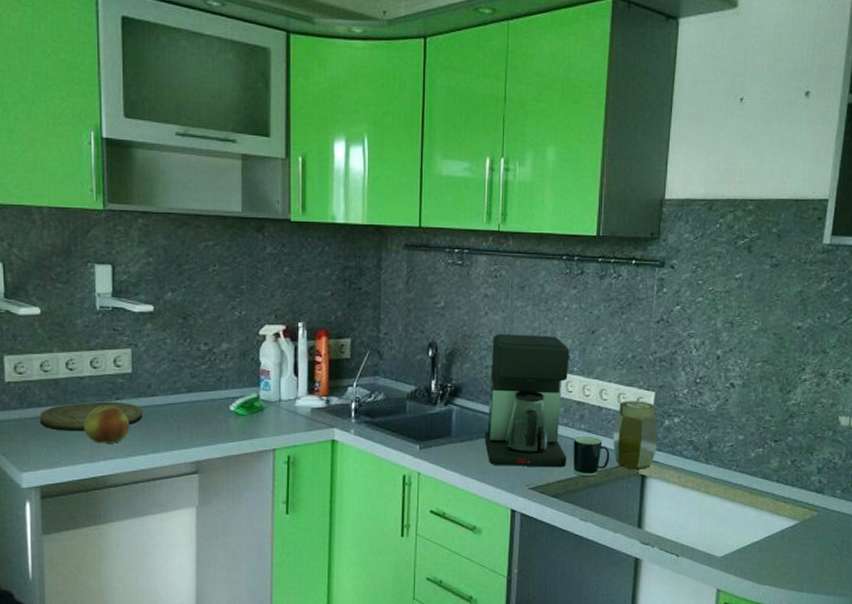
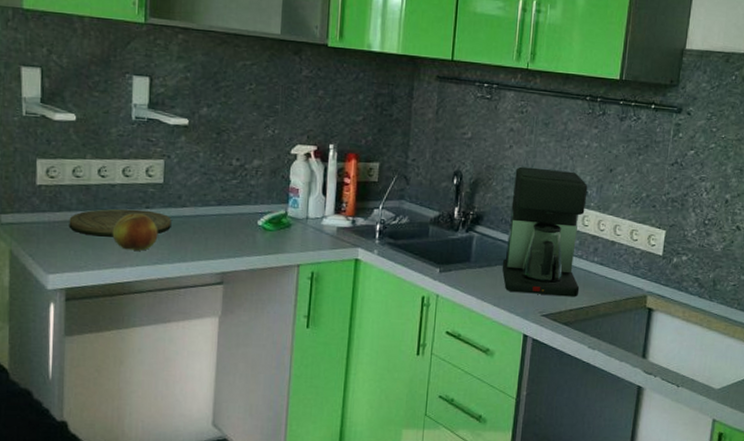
mug: present [573,437,610,477] -> none [585,269,620,307]
jar: present [613,401,658,469] -> none [623,237,667,303]

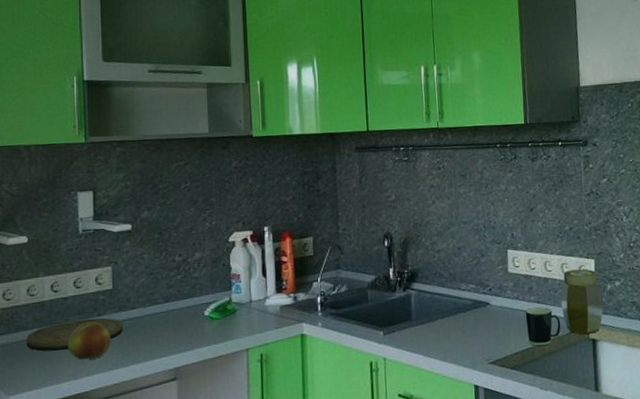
coffee maker: present [502,166,588,297] -> none [441,216,522,344]
mug: none [585,269,620,307] -> present [525,307,561,346]
jar: none [623,237,667,303] -> present [560,269,604,335]

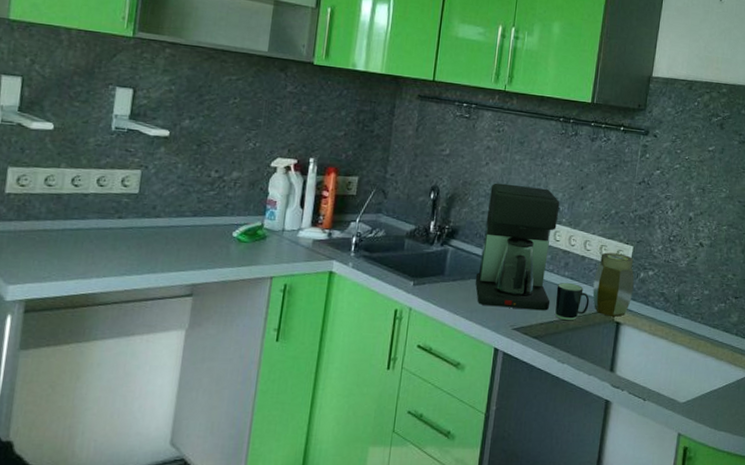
cutting board: present [26,317,123,351] -> none [35,218,144,247]
fruit: present [67,322,111,360] -> none [80,223,130,262]
coffee maker: none [441,216,522,344] -> present [475,183,560,311]

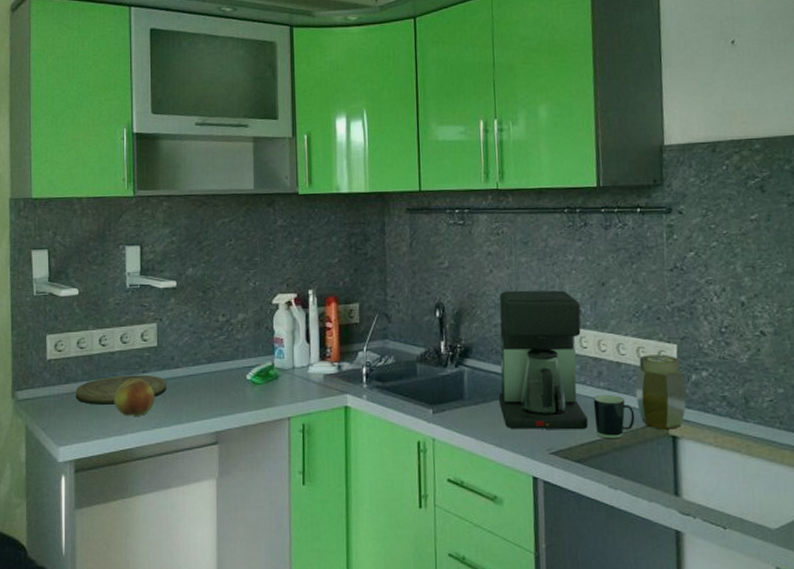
cutting board: none [35,218,144,247] -> present [75,374,166,405]
fruit: none [80,223,130,262] -> present [114,379,155,416]

